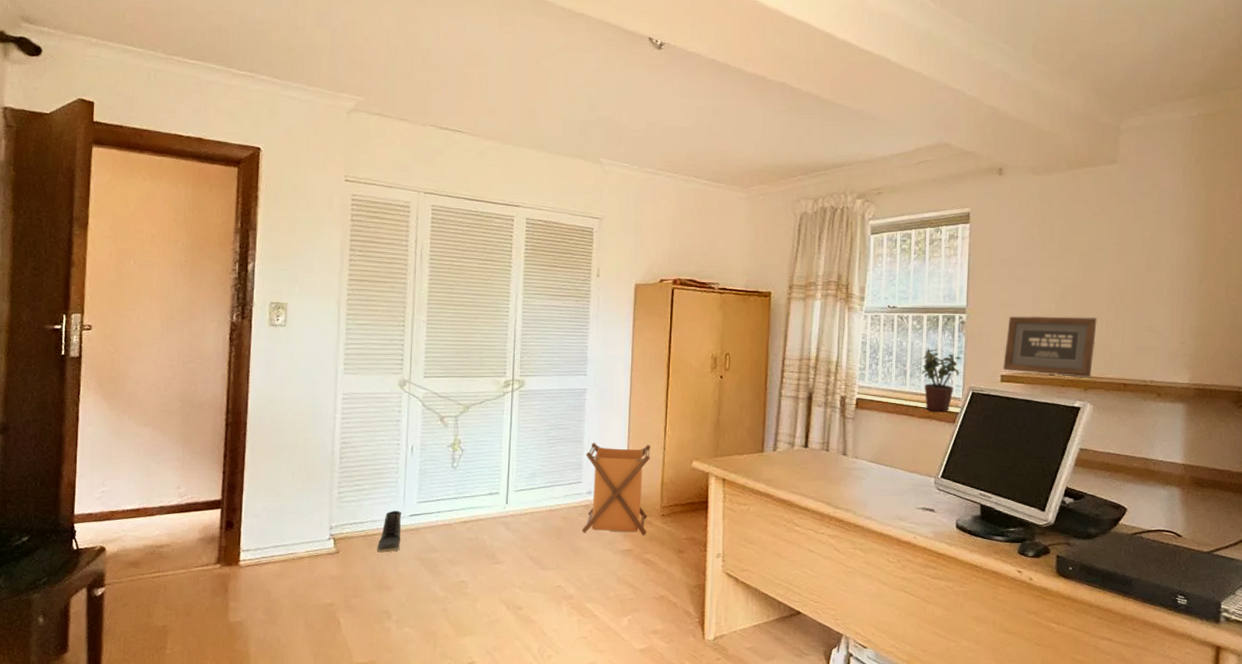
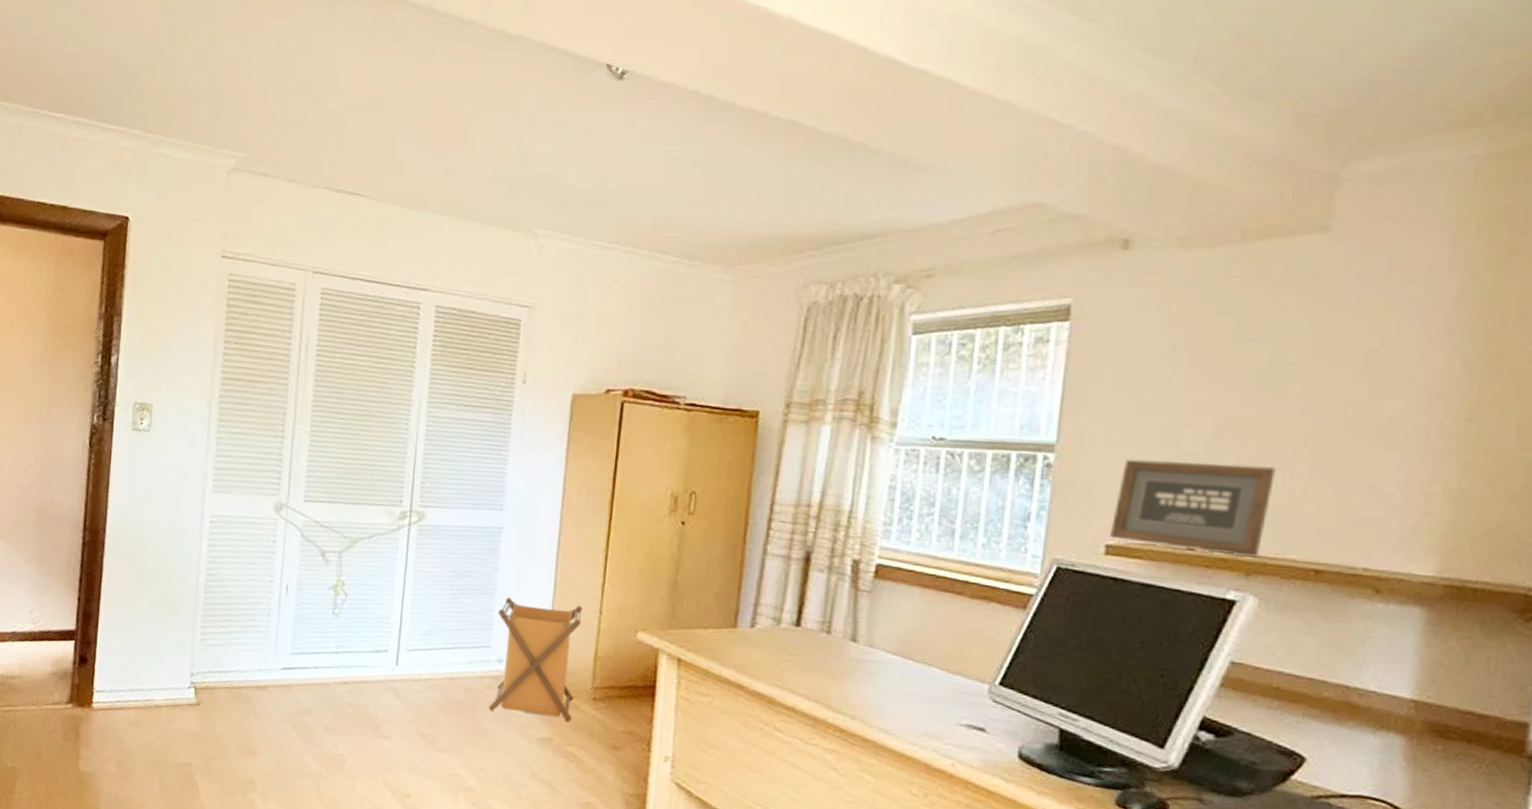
sneaker: present [376,511,402,553] -> none [242,661,273,711]
potted plant: present [921,348,961,413] -> none [977,499,1043,594]

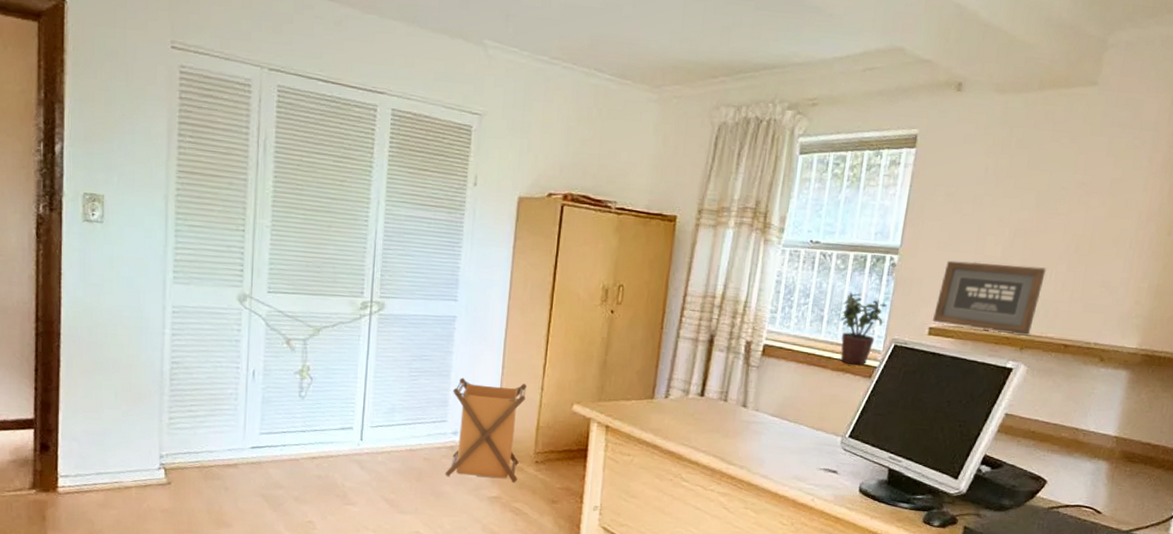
potted plant: none [977,499,1043,594] -> present [839,291,887,366]

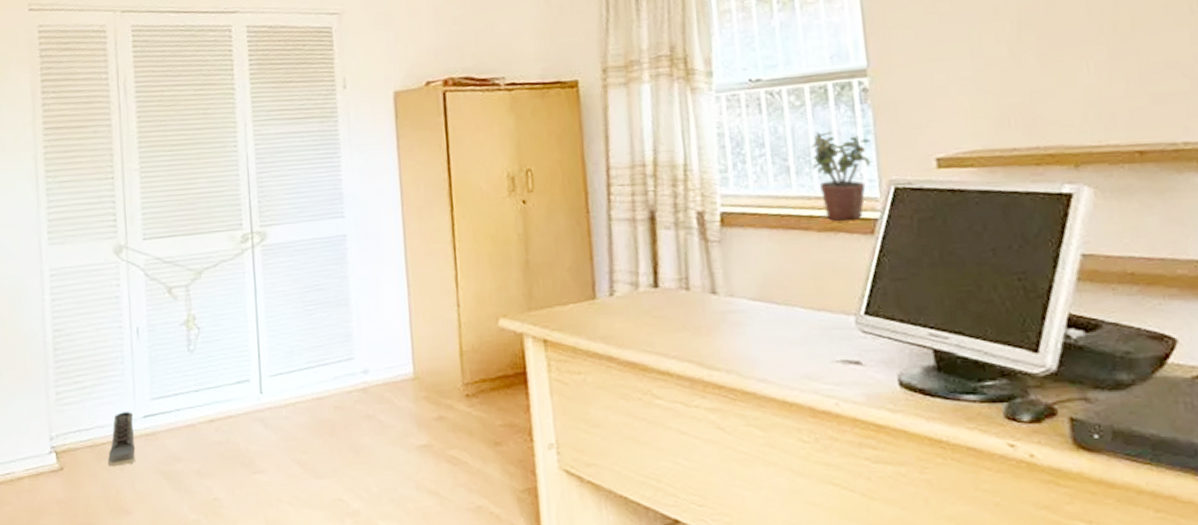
sneaker: none [213,441,242,487] -> present [107,412,136,467]
laundry basket: present [445,377,527,482] -> none [355,302,448,427]
picture frame: present [933,260,1046,336] -> none [936,59,1083,152]

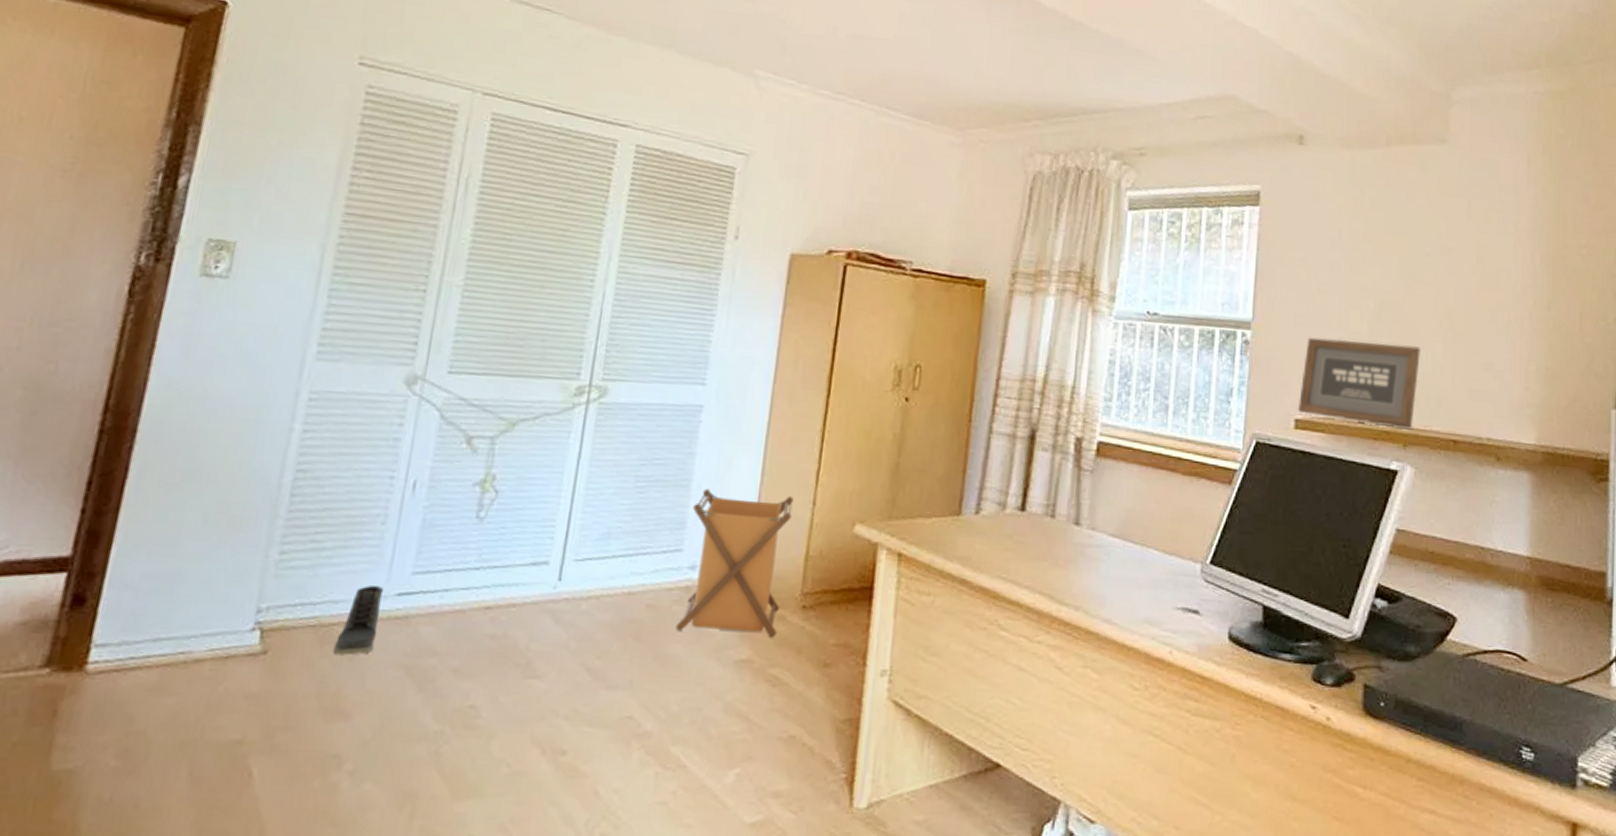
laundry basket: none [355,302,448,427] -> present [675,488,793,638]
potted plant: present [811,131,871,222] -> none [1188,374,1243,469]
picture frame: none [936,59,1083,152] -> present [1298,337,1421,430]

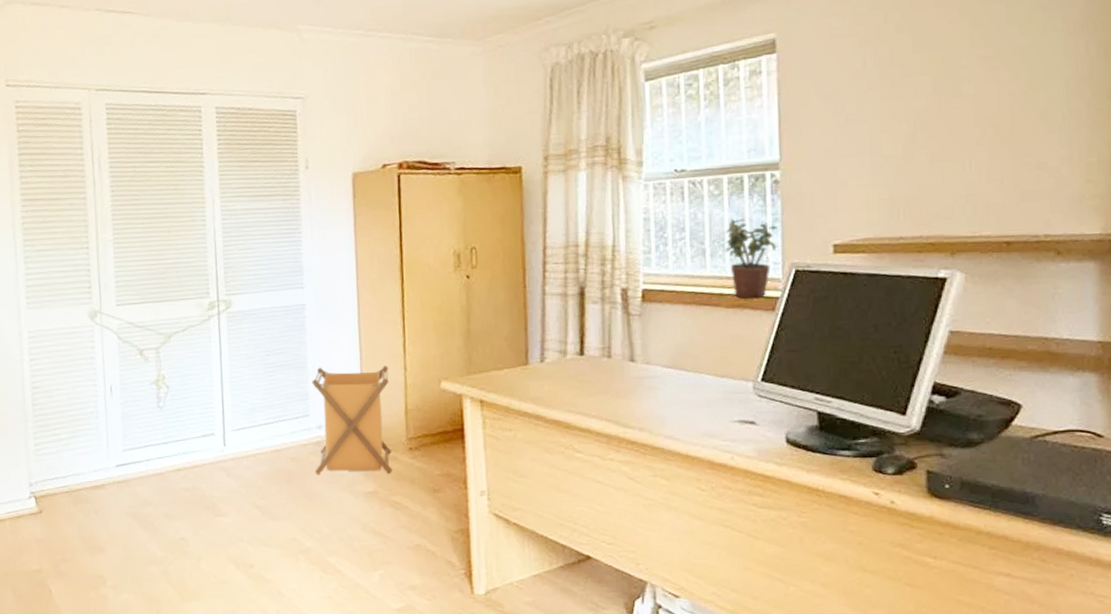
sneaker: present [332,586,384,656] -> none [83,461,109,510]
potted plant: none [1188,374,1243,469] -> present [725,218,777,300]
picture frame: present [1298,337,1421,430] -> none [835,158,963,239]

